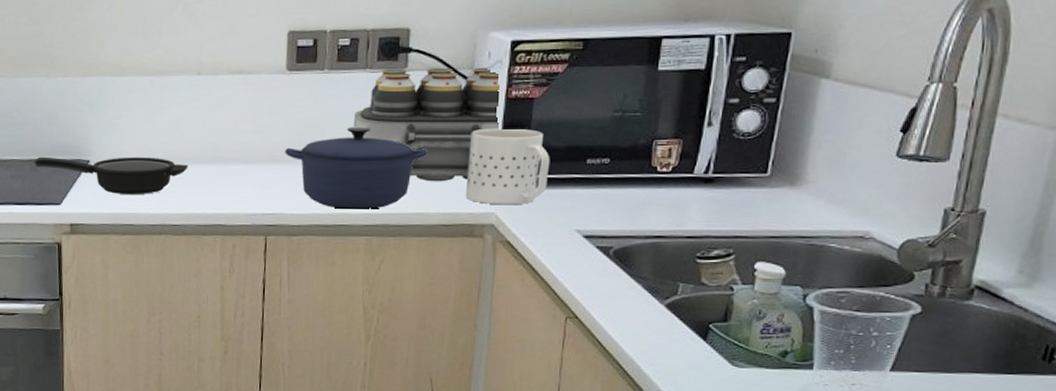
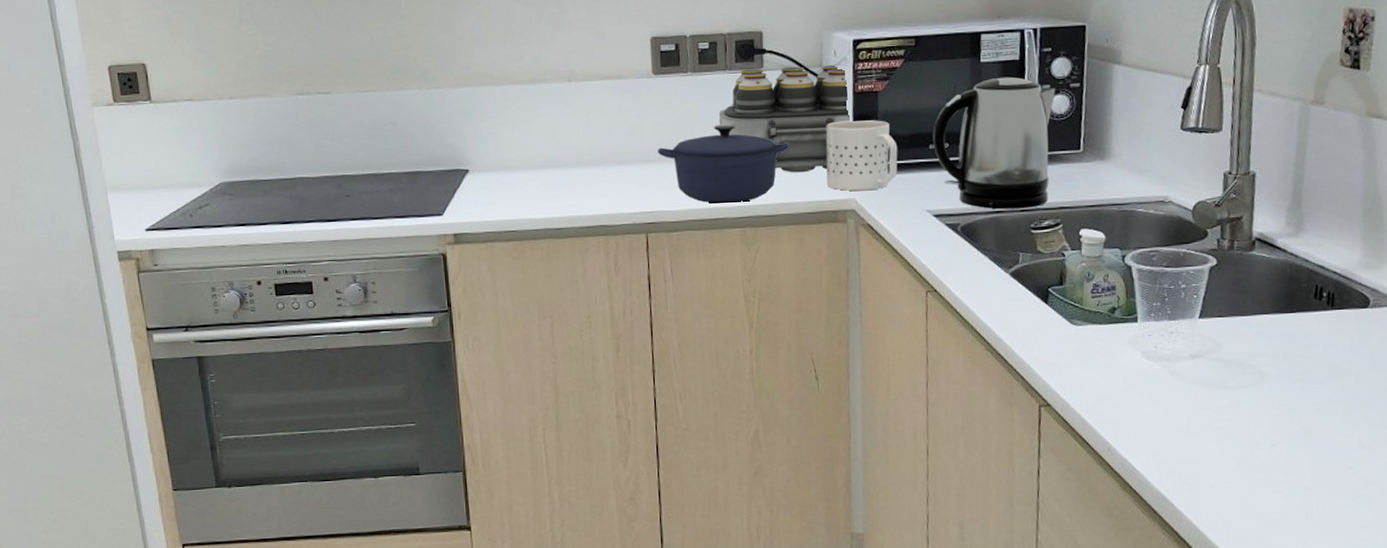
frying pan: present [34,156,188,194] -> none [412,163,567,201]
kettle: none [591,88,745,235] -> present [933,77,1055,210]

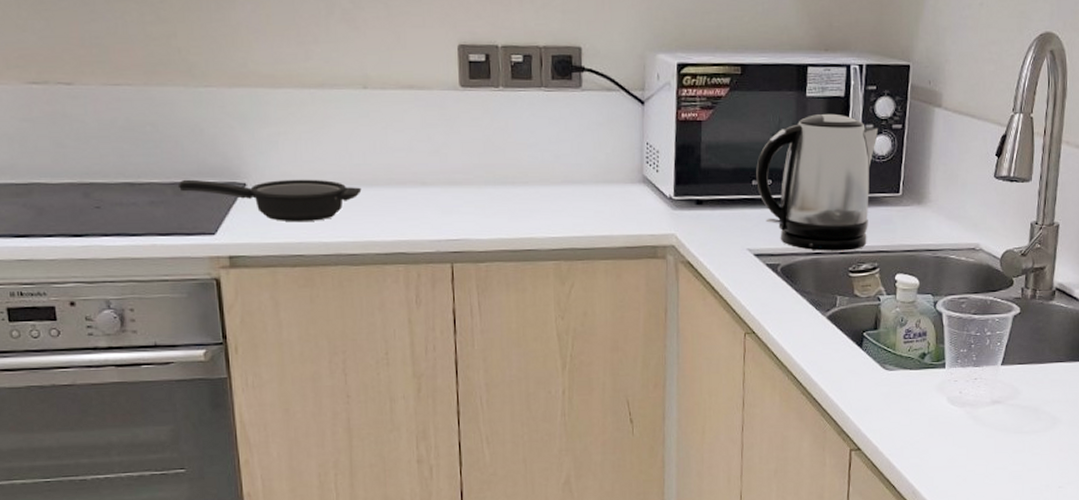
frying pan: none [412,163,567,201] -> present [177,179,362,221]
cooking pot: present [658,124,790,203] -> none [465,147,609,233]
spice rack: present [718,64,874,173] -> none [532,88,697,204]
mug: present [825,120,898,191] -> none [646,150,721,226]

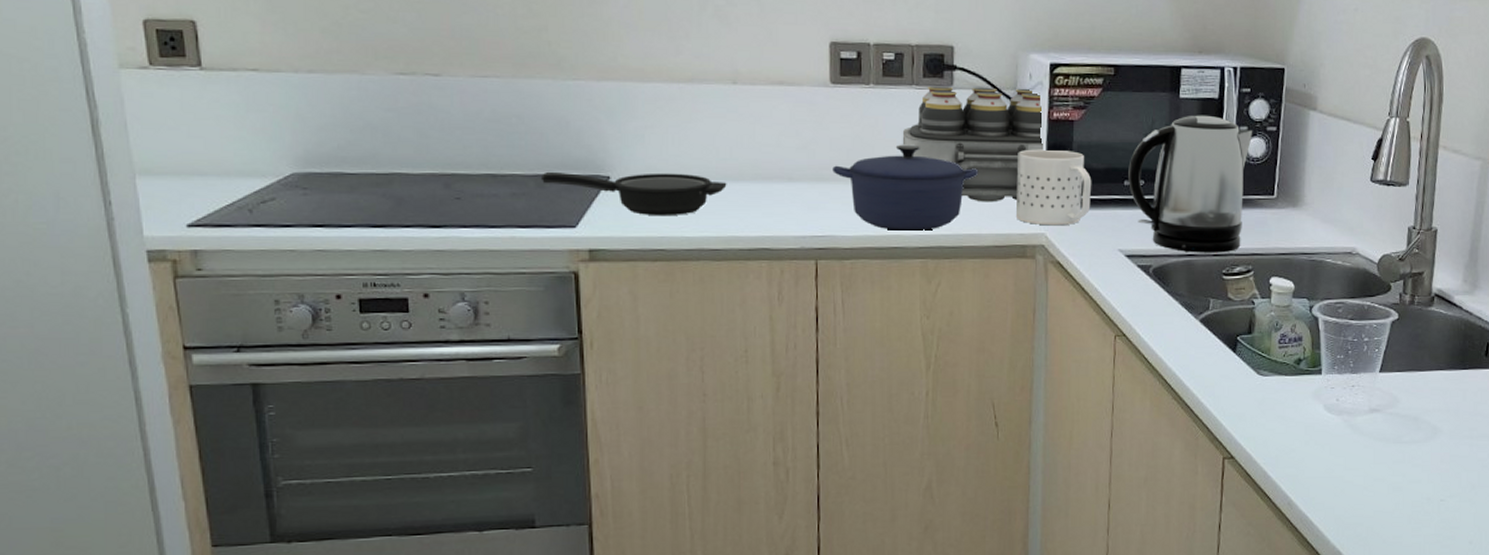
cooking pot: none [465,147,609,233] -> present [833,144,979,231]
spice rack: none [532,88,697,204] -> present [902,86,1068,202]
mug: none [646,150,721,226] -> present [1015,149,1092,226]

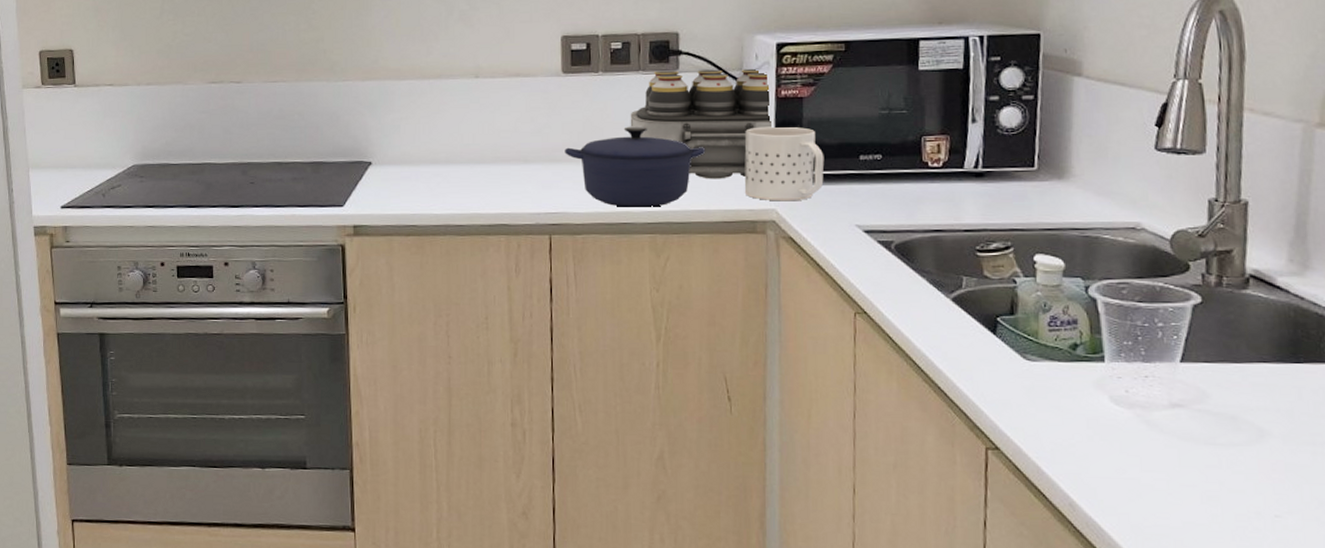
frying pan: present [540,171,727,215] -> none [316,158,470,195]
kettle: present [1128,115,1252,253] -> none [864,86,1005,228]

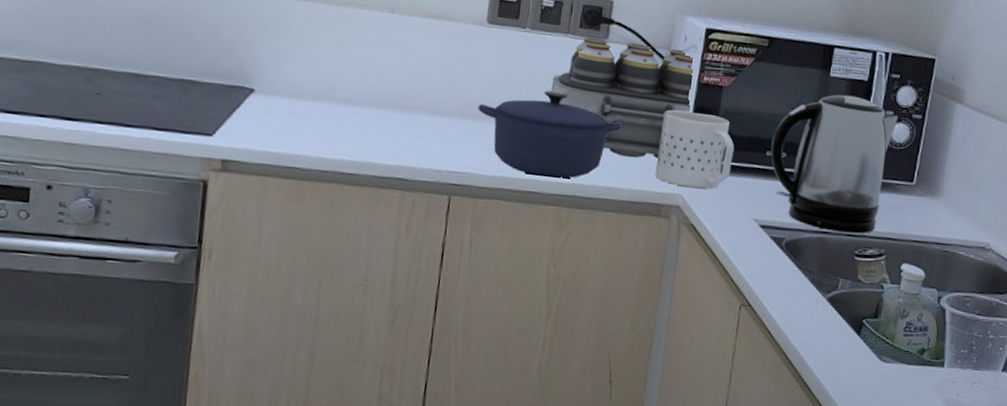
kettle: none [864,86,1005,228] -> present [770,94,898,234]

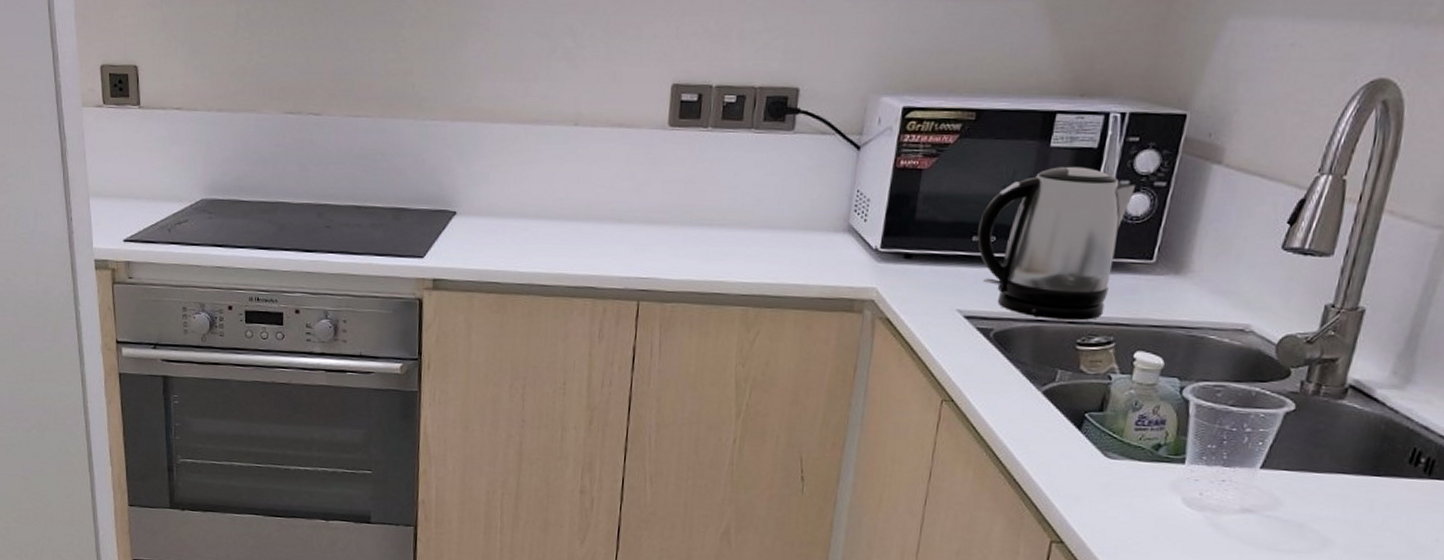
cooking pot: present [478,90,624,179] -> none [662,189,812,278]
spice rack: present [551,36,714,158] -> none [735,130,912,253]
mug: present [654,109,735,189] -> none [846,198,936,281]

